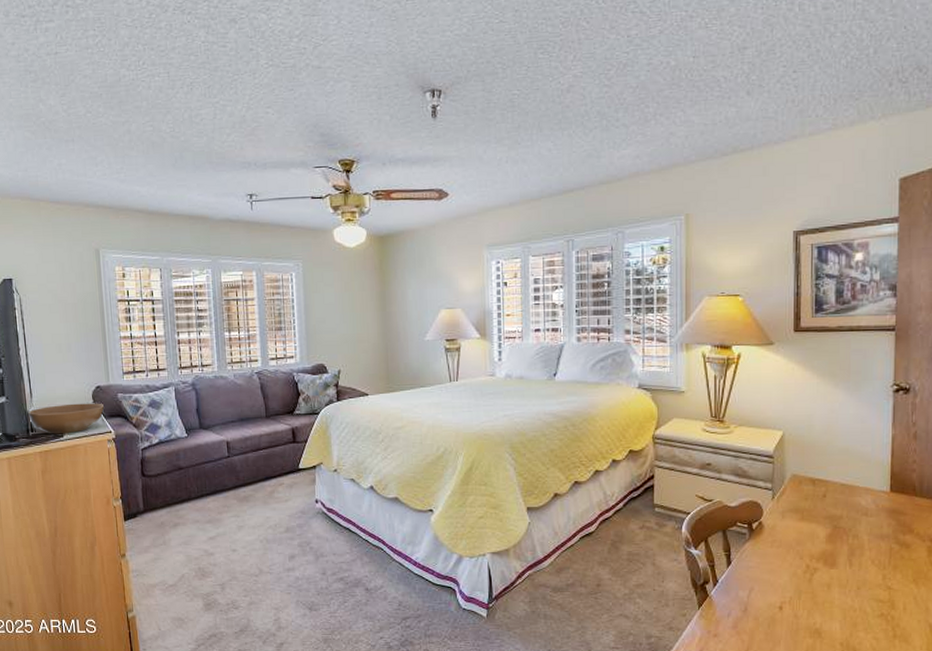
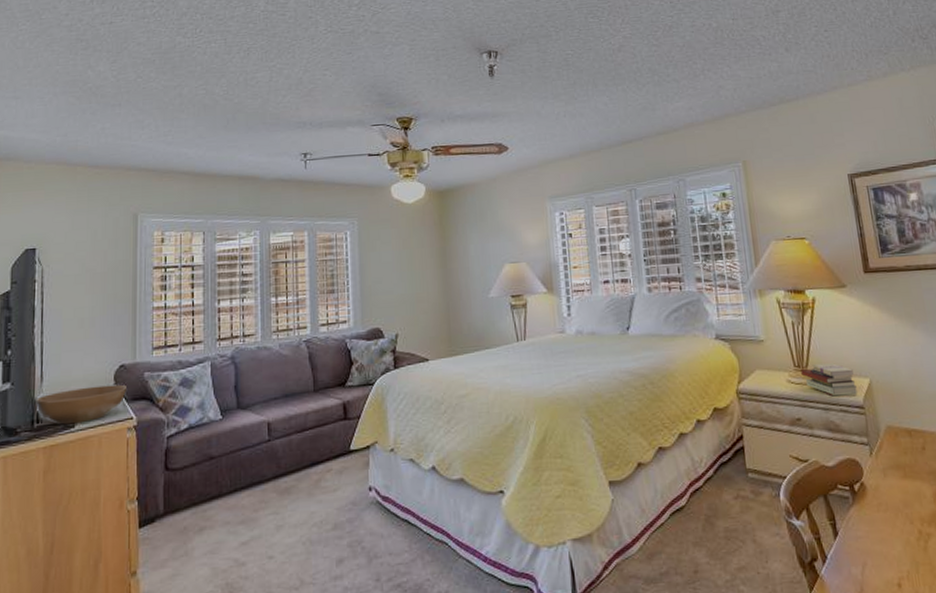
books: none [717,416,769,447] -> present [801,363,858,397]

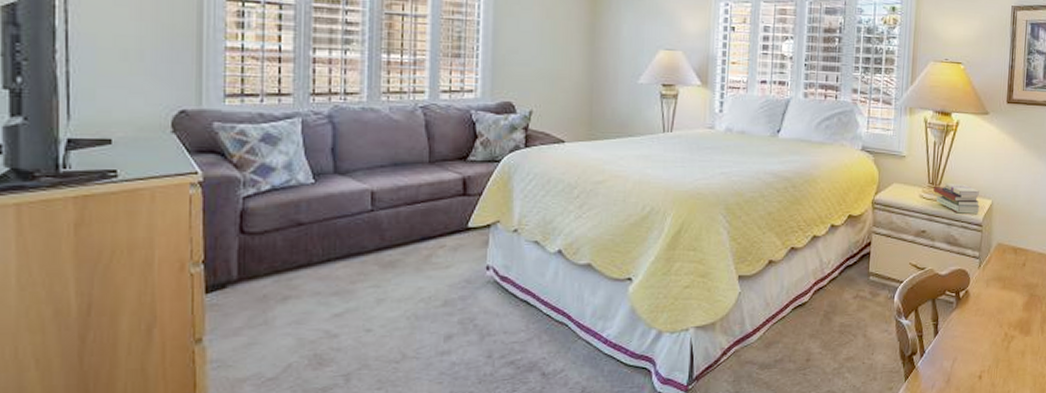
bowl: present [34,384,128,425] -> none [59,131,191,173]

